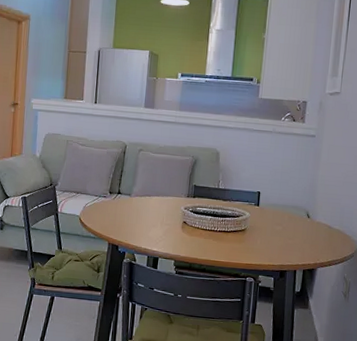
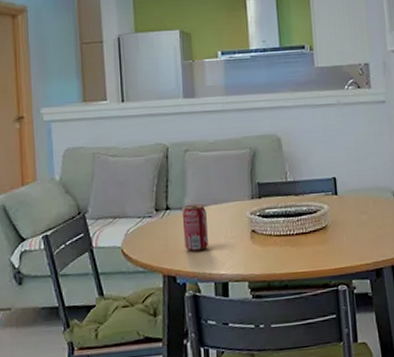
beverage can: none [128,192,149,230] -> present [182,203,208,252]

